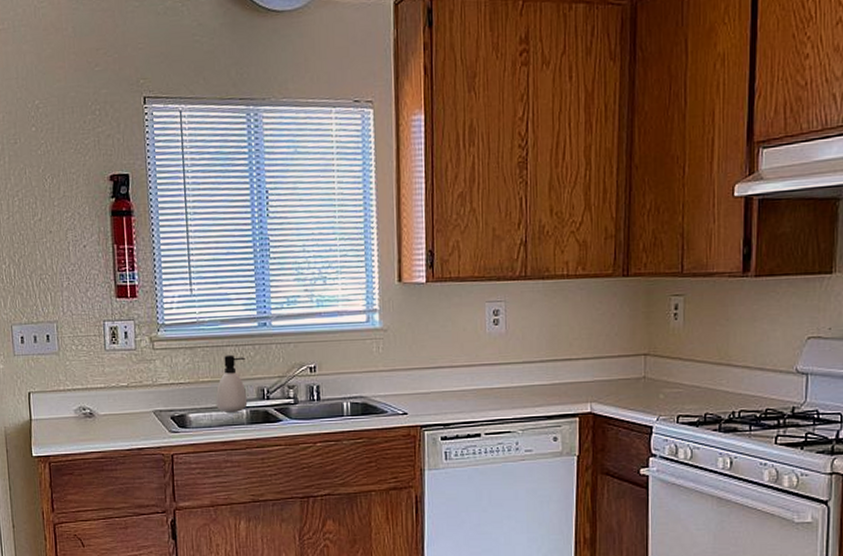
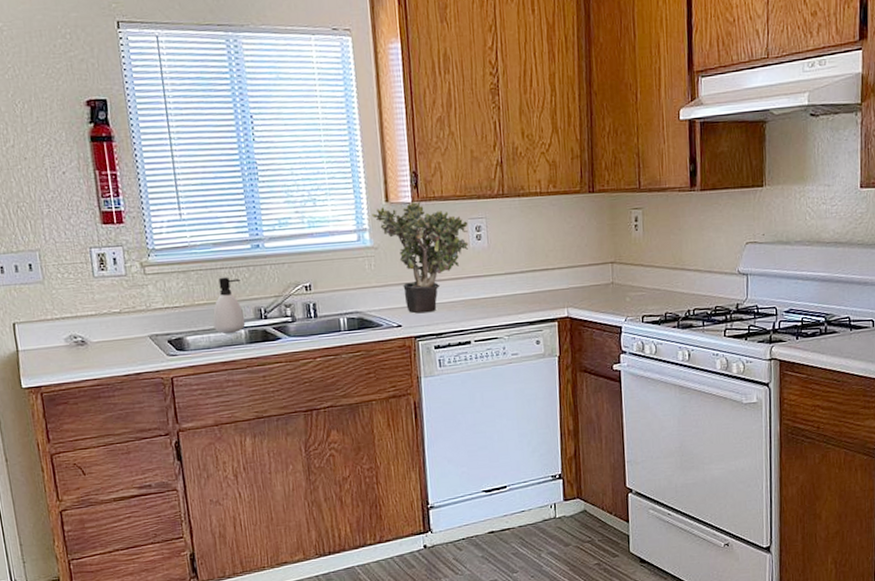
potted plant: none [383,282,485,401] -> present [372,202,469,313]

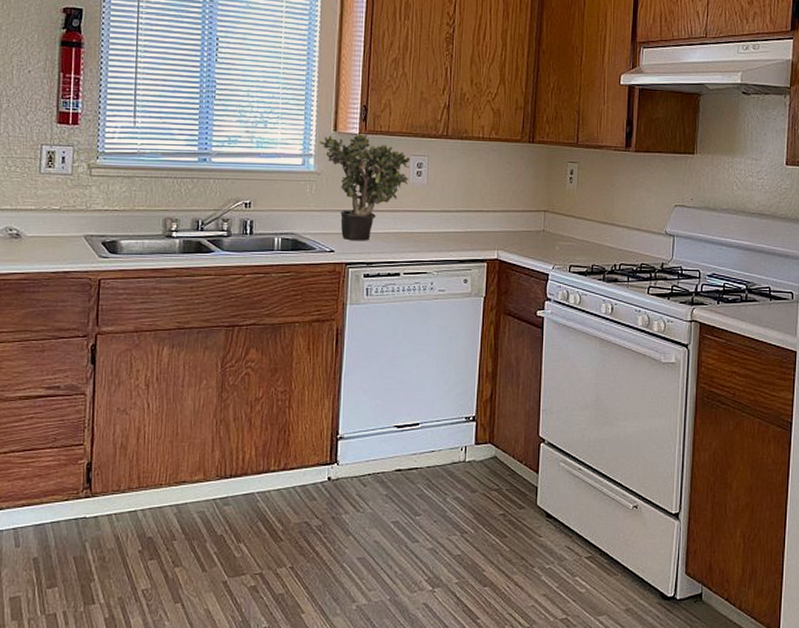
soap dispenser: present [212,277,246,334] -> none [149,186,183,242]

